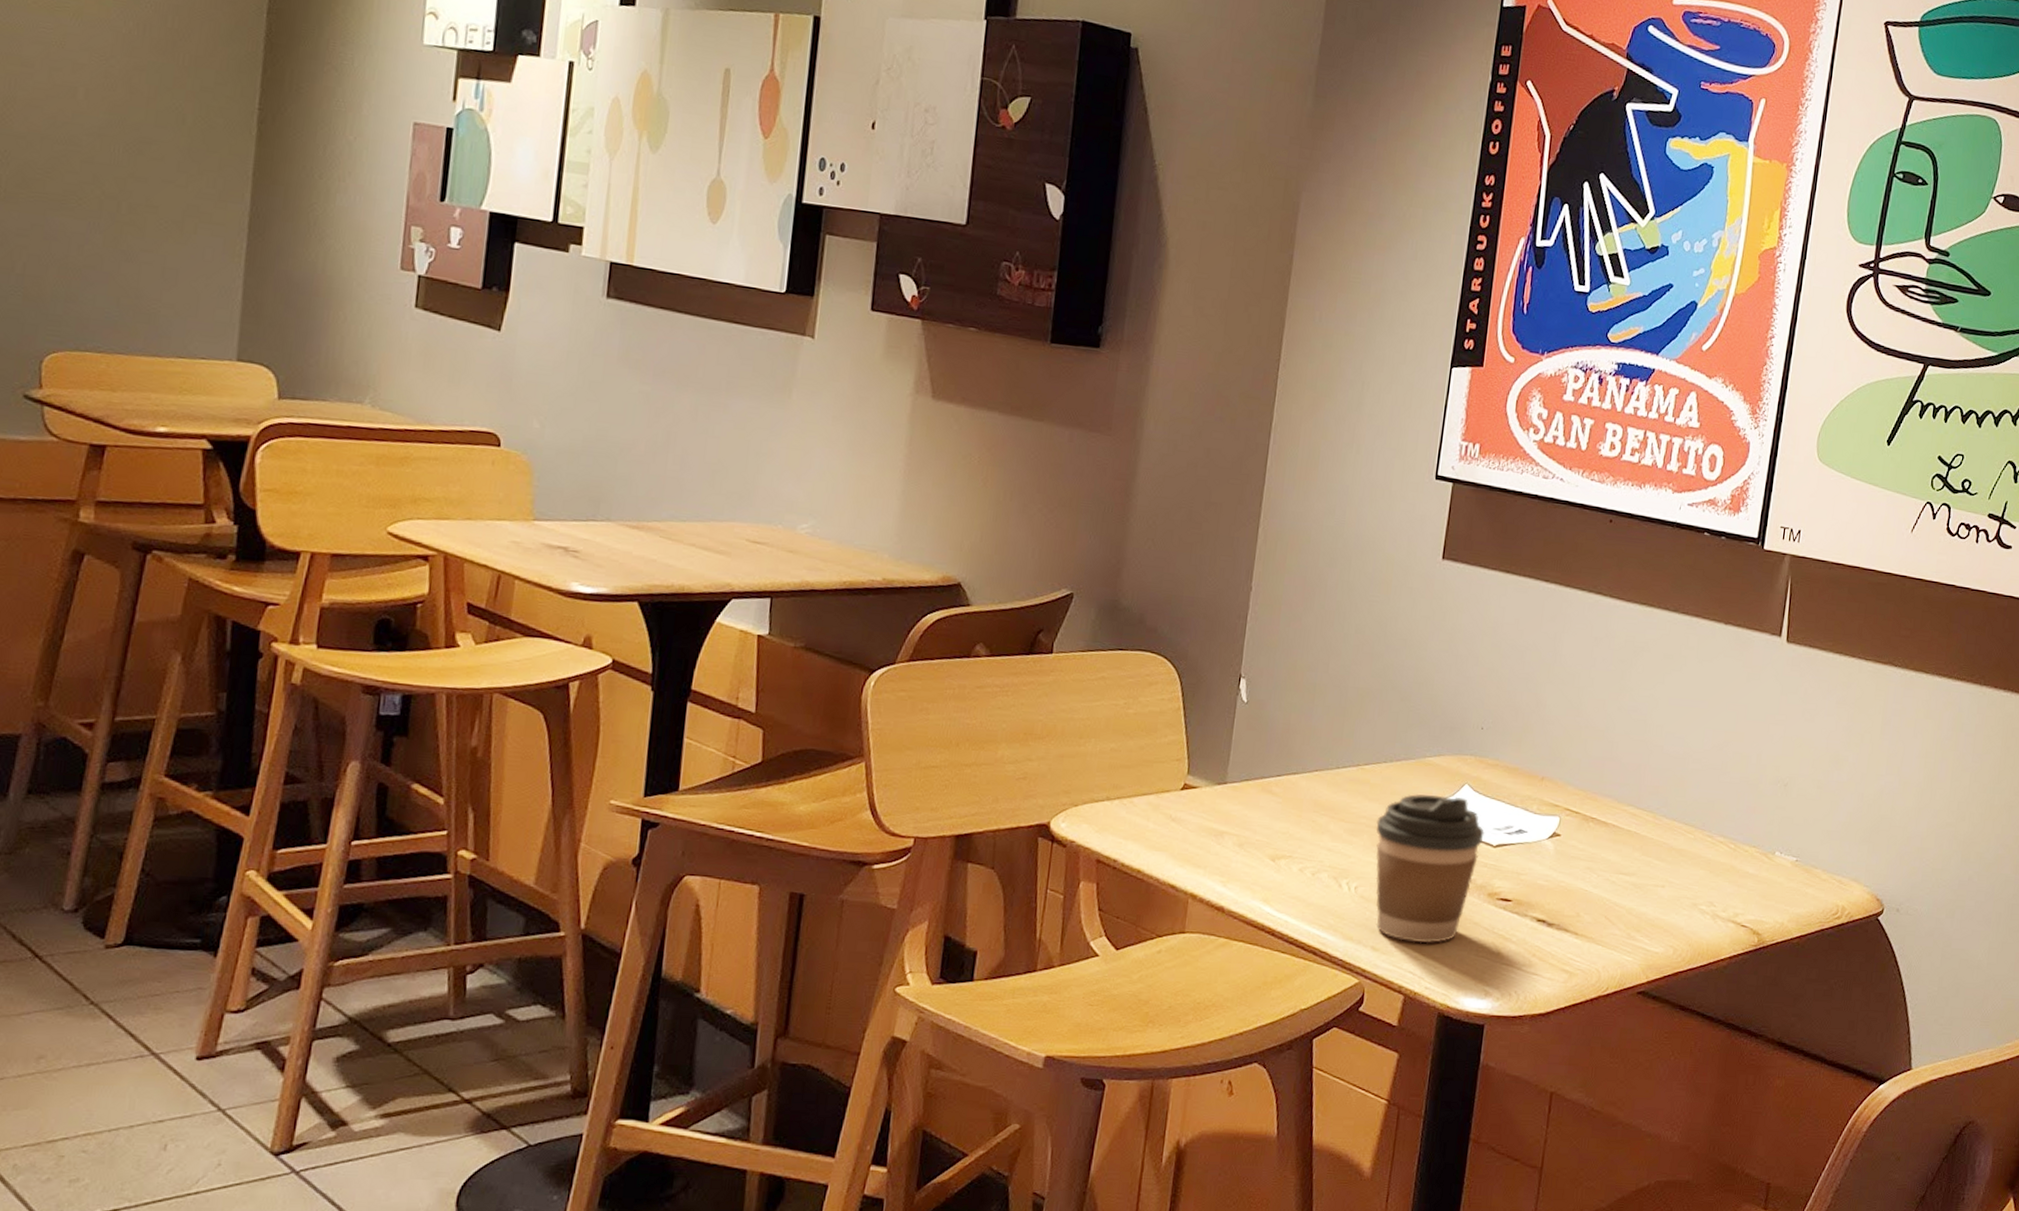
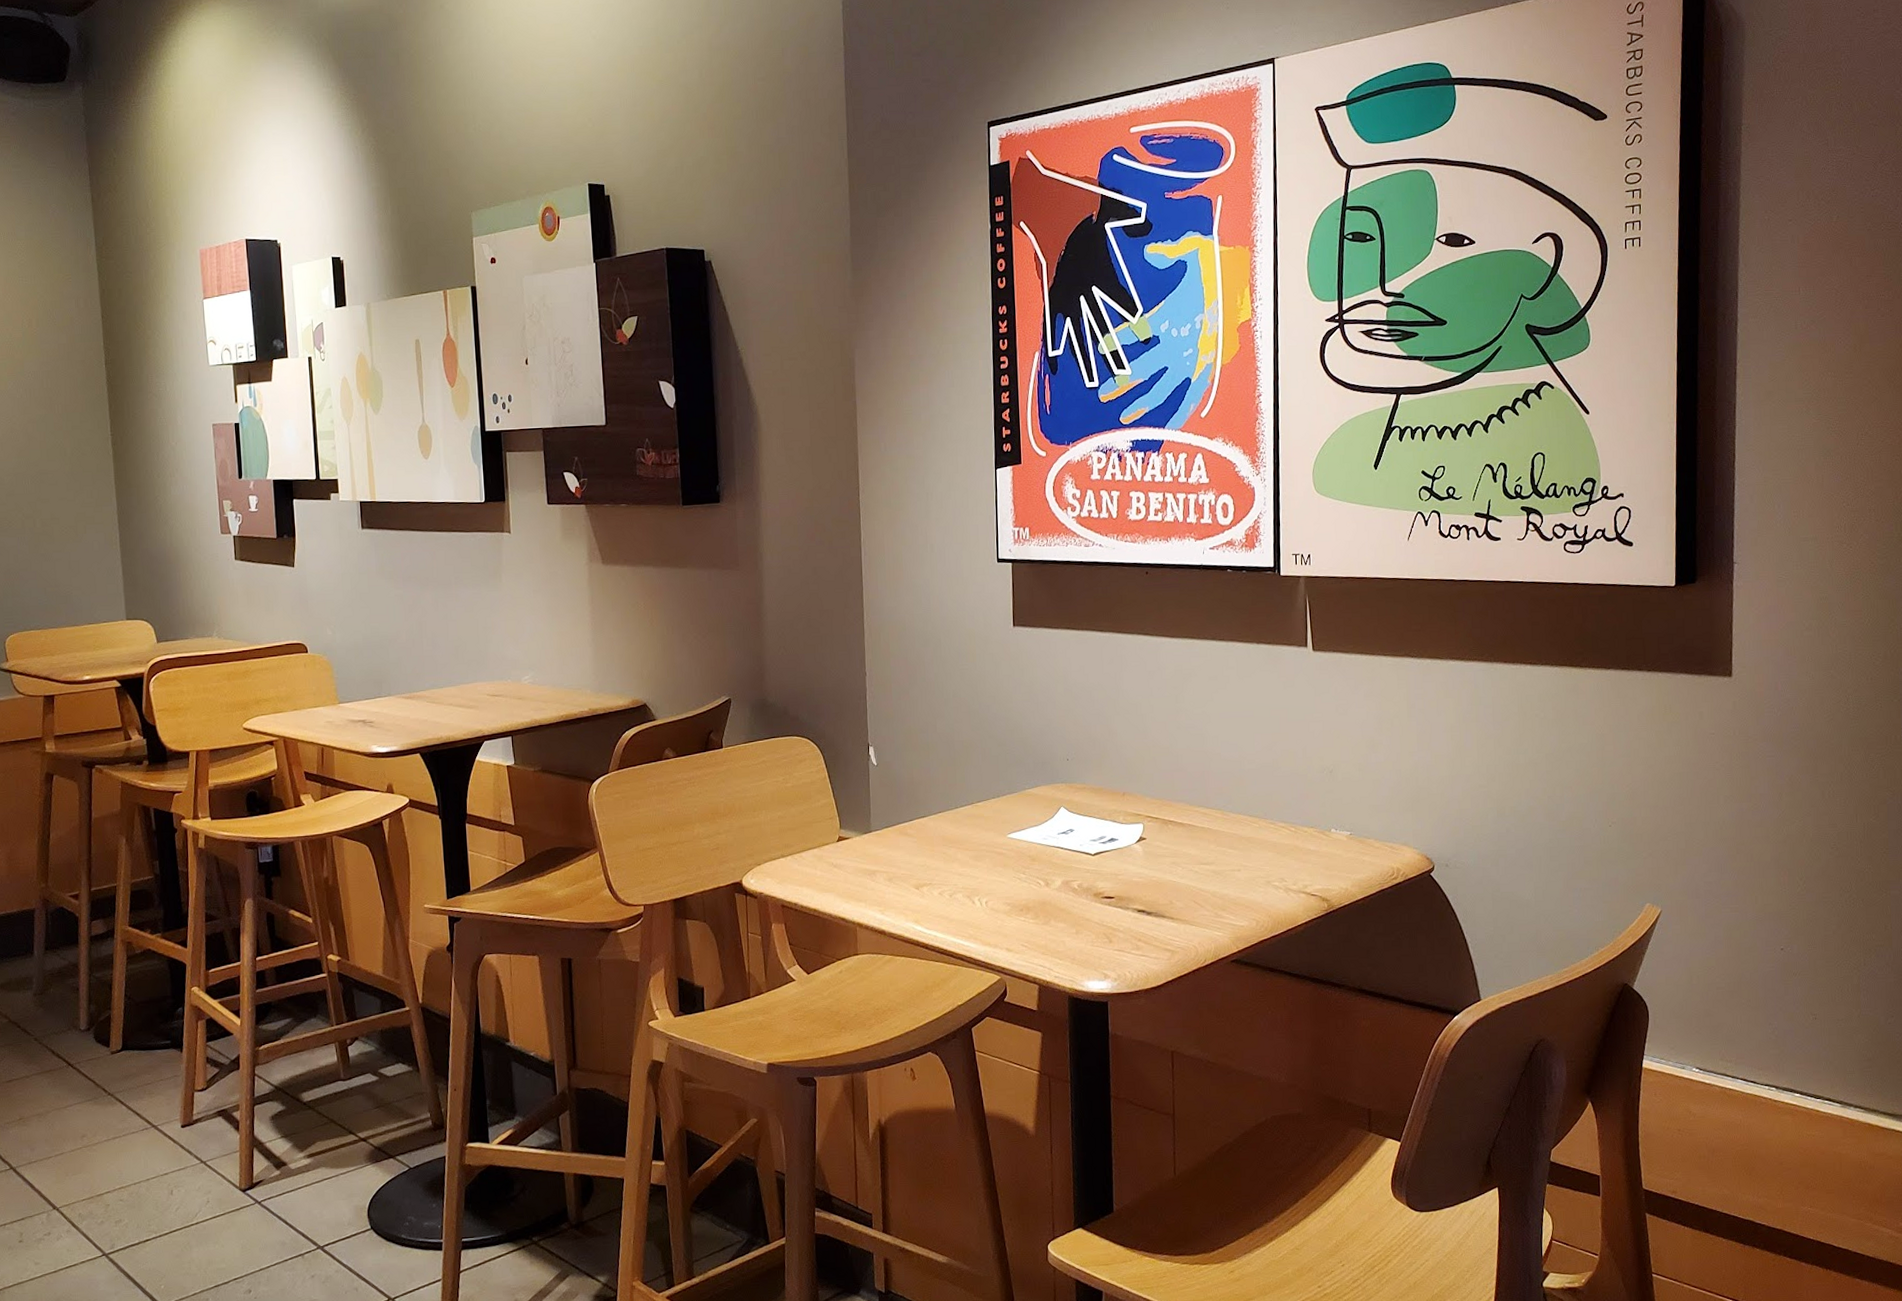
coffee cup: present [1375,794,1485,944] -> none [994,818,1083,942]

